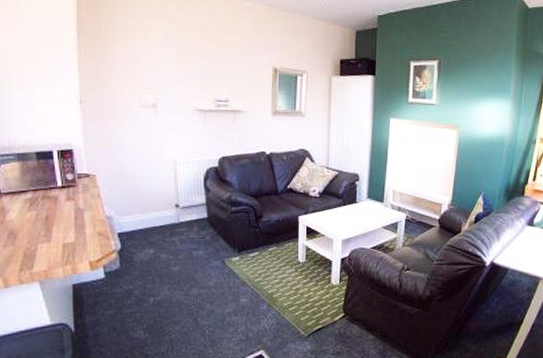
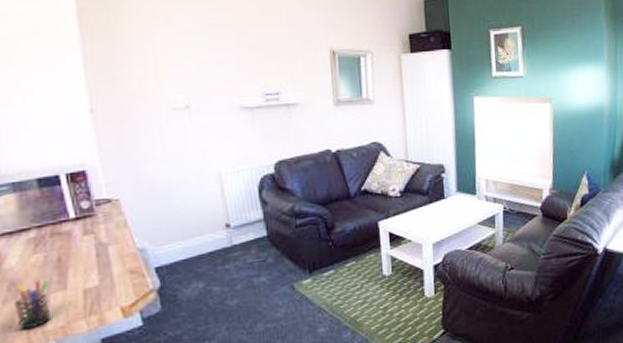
pen holder: none [11,232,38,270] -> present [13,279,52,330]

